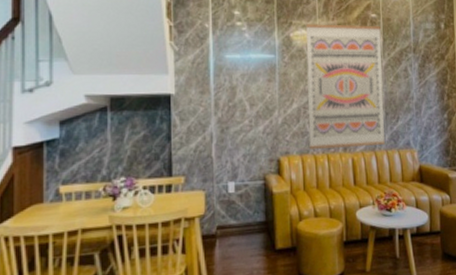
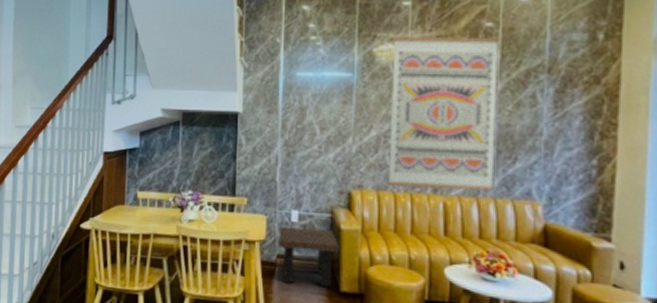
side table: none [217,195,273,253] -> present [278,226,340,288]

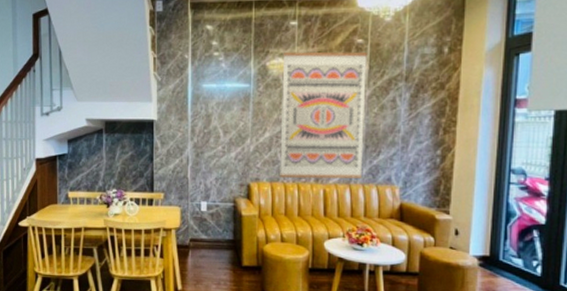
side table: present [278,226,340,288] -> none [191,215,241,264]

